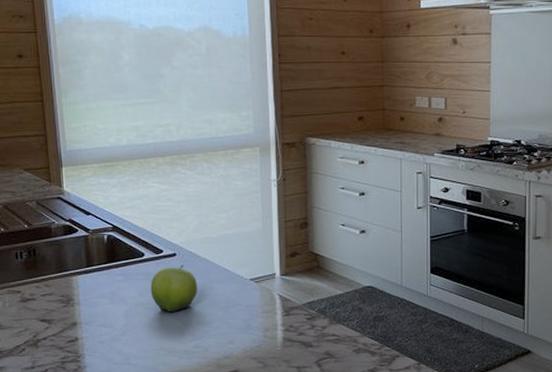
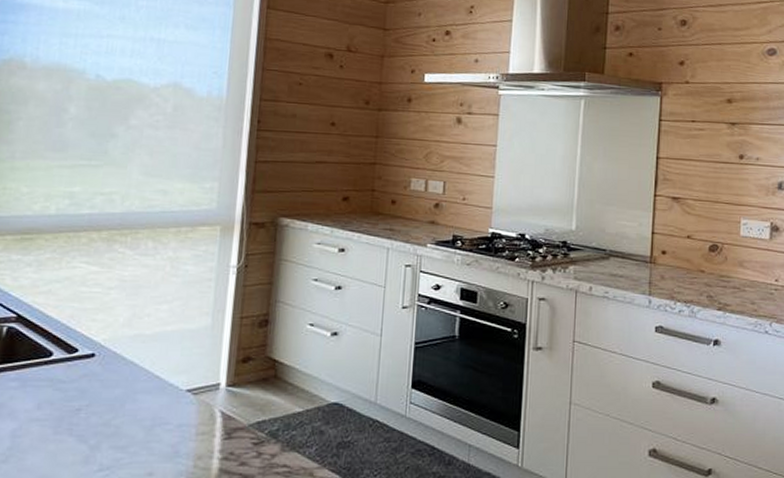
fruit: present [150,264,197,312] -> none [52,368,117,431]

